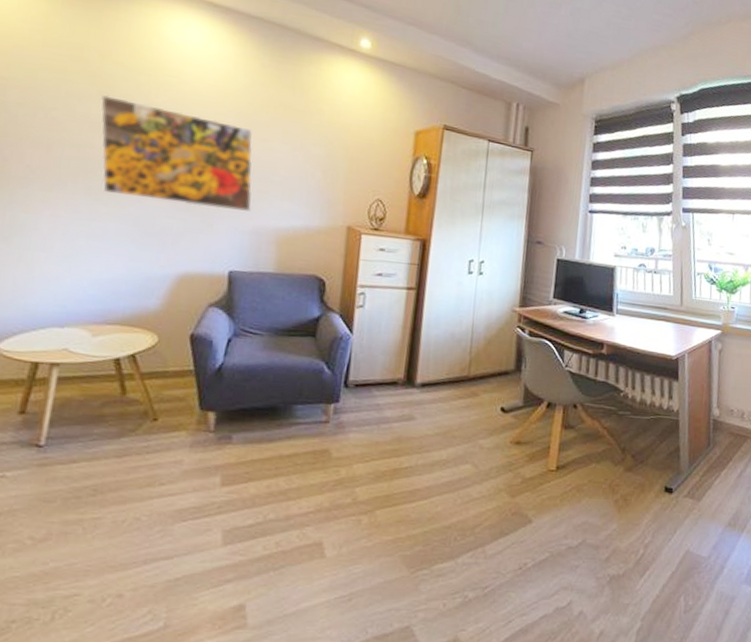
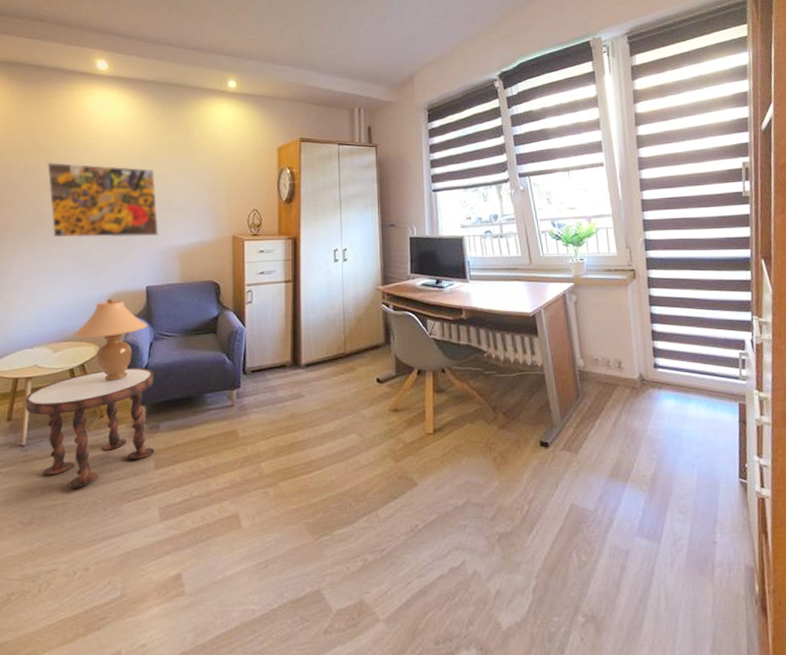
side table: none [47,365,231,501] -> present [25,368,155,488]
table lamp: none [123,279,227,379] -> present [73,298,148,381]

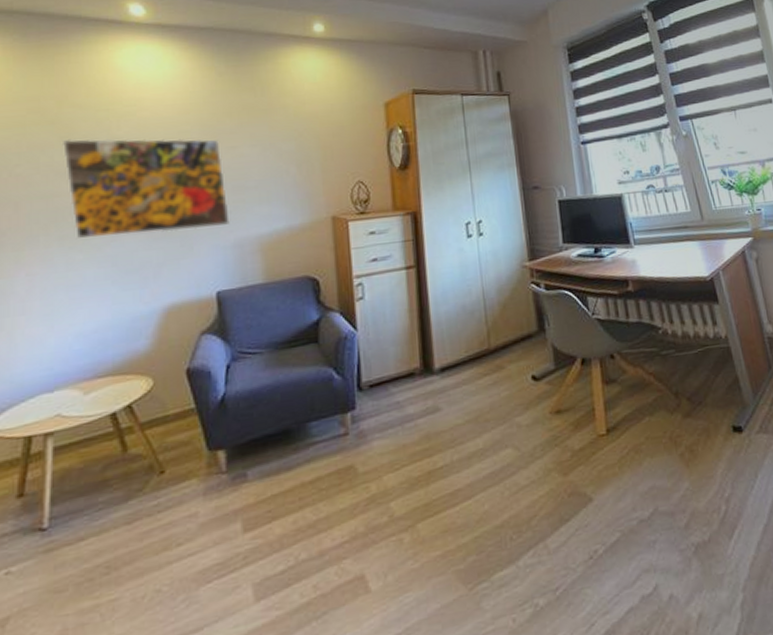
side table: present [25,368,155,488] -> none [44,399,241,578]
table lamp: present [73,298,148,381] -> none [114,312,222,424]

